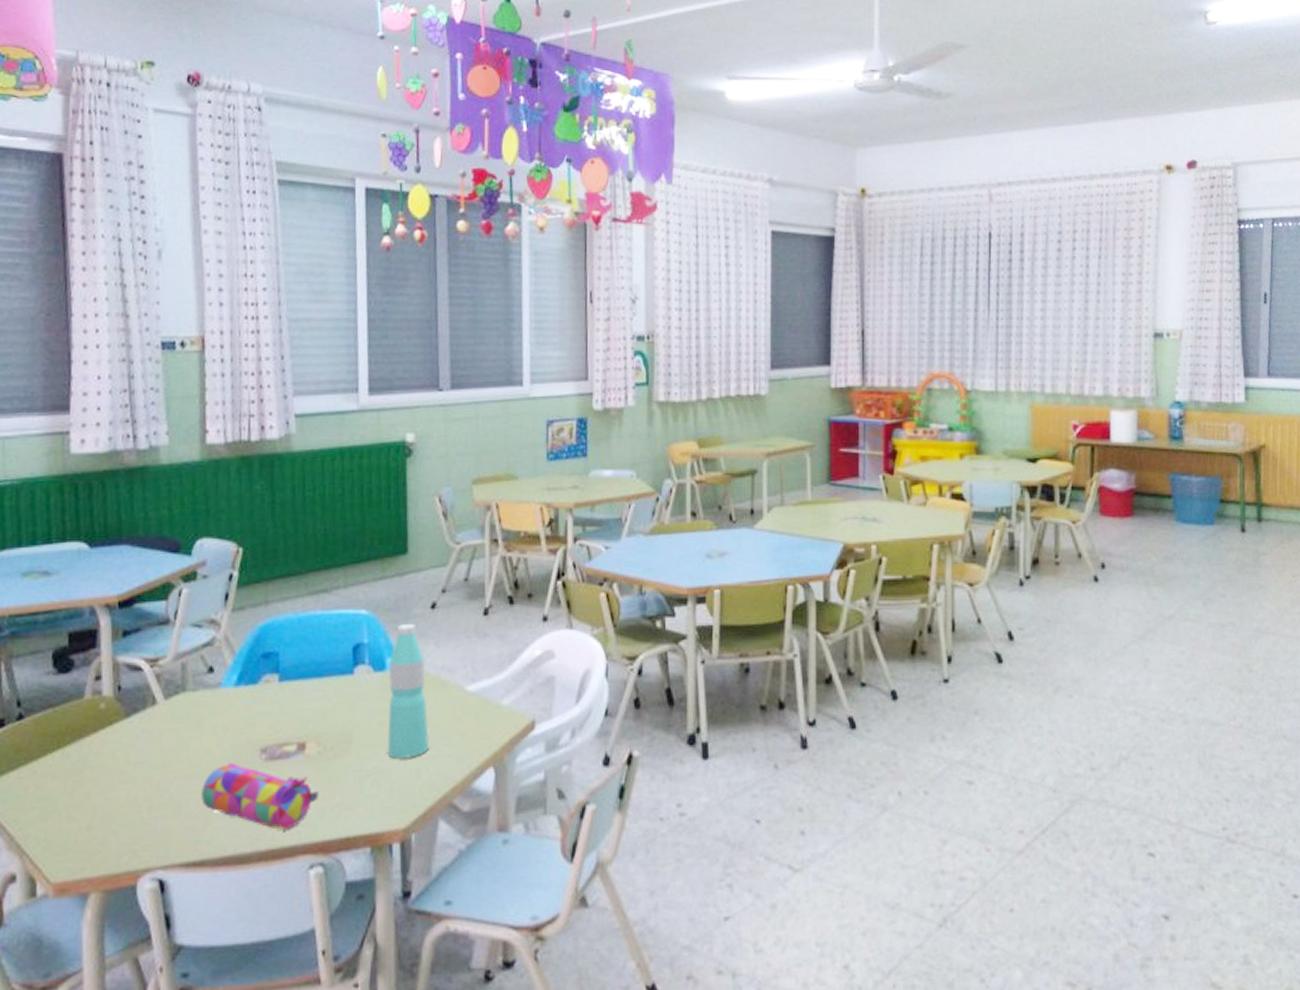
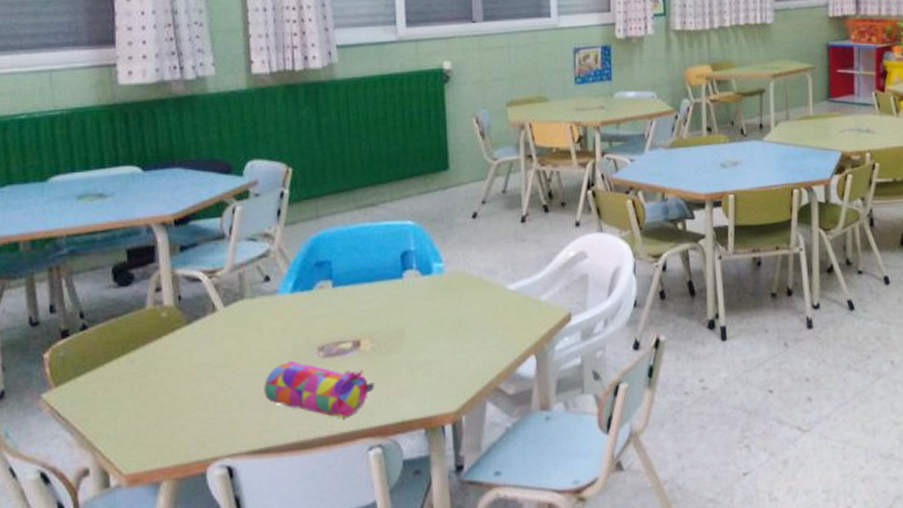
water bottle: present [387,623,429,759] -> none [435,231,475,351]

